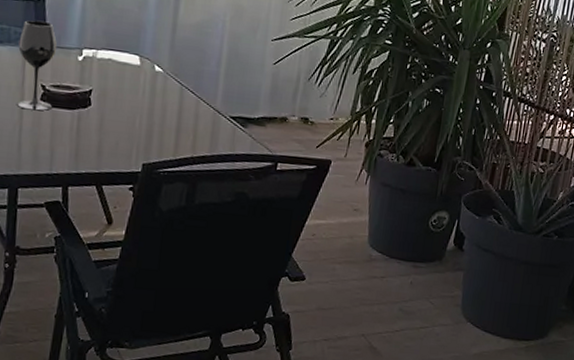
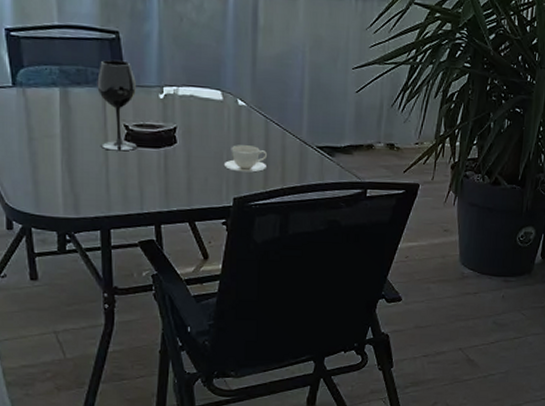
teacup: none [135,110,180,139] -> present [223,145,268,172]

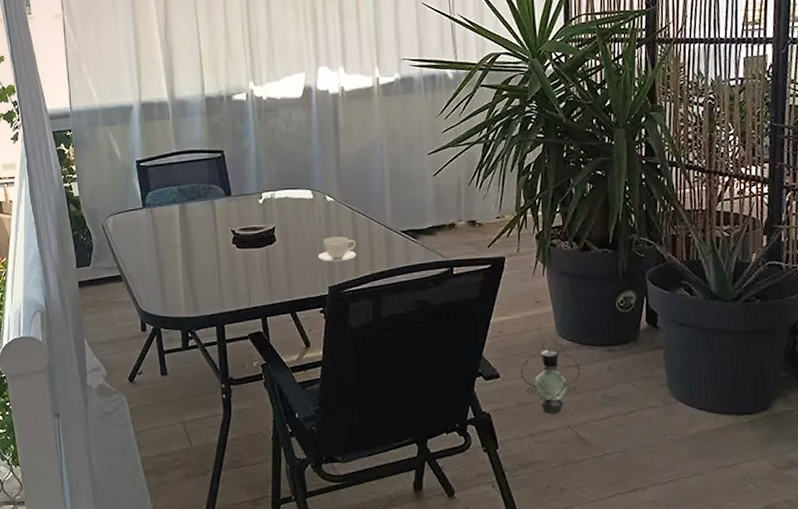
wineglass: present [97,59,138,151] -> none [208,174,244,254]
lantern: none [422,267,477,338] -> present [521,340,581,415]

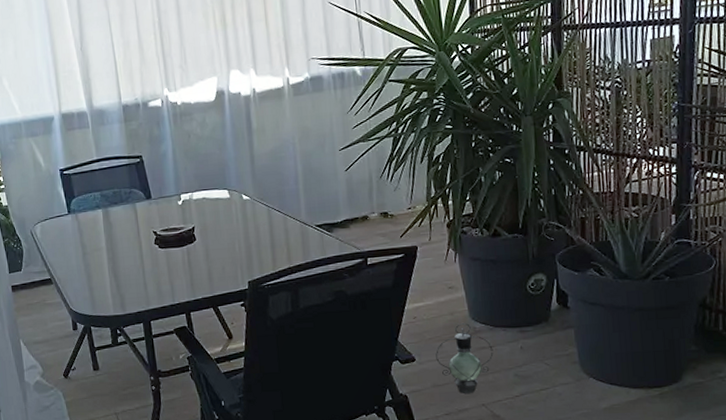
teacup: present [317,236,357,262] -> none [236,233,274,258]

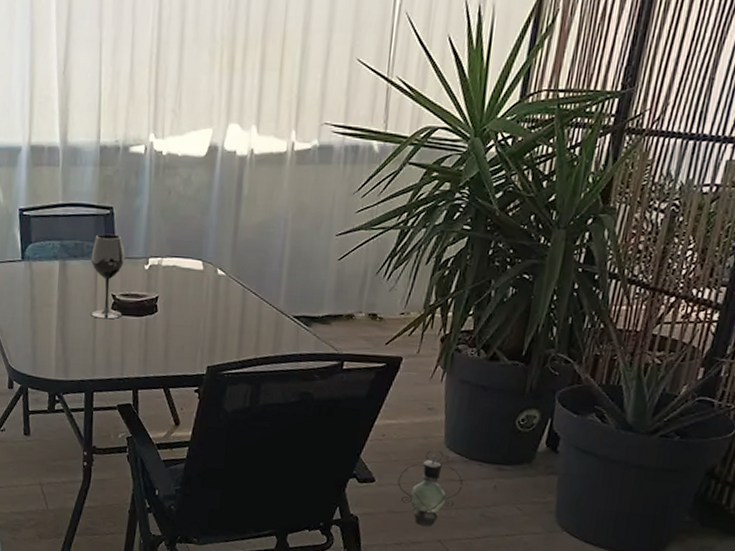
wineglass: none [129,178,166,255] -> present [91,233,126,319]

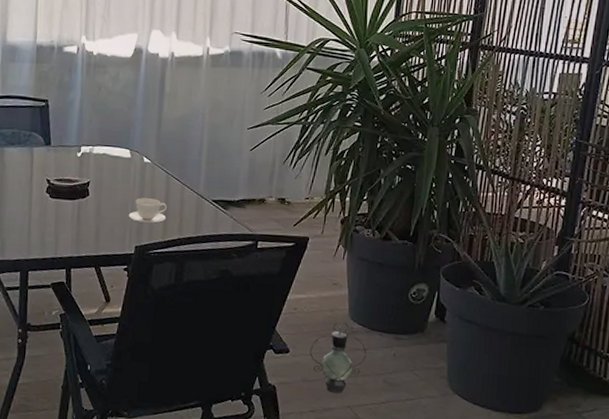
wineglass: present [91,233,126,319] -> none [27,123,60,202]
teacup: none [200,314,243,341] -> present [128,198,168,223]

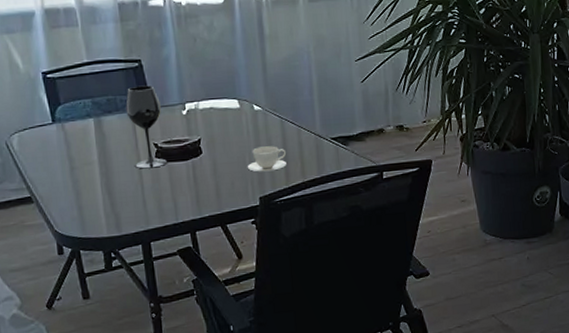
wineglass: none [27,123,60,202] -> present [125,85,168,169]
lantern: present [310,321,367,394] -> none [449,236,503,306]

